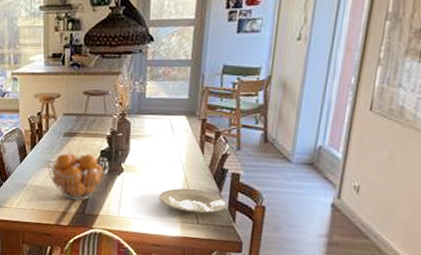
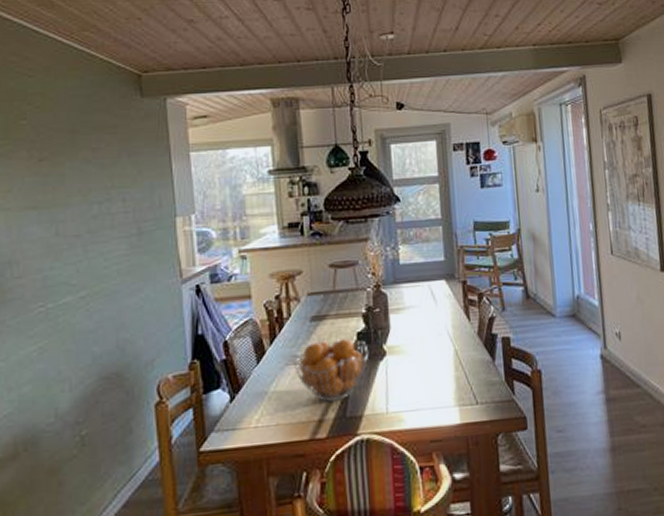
plate: present [158,188,227,214] -> none [429,362,503,392]

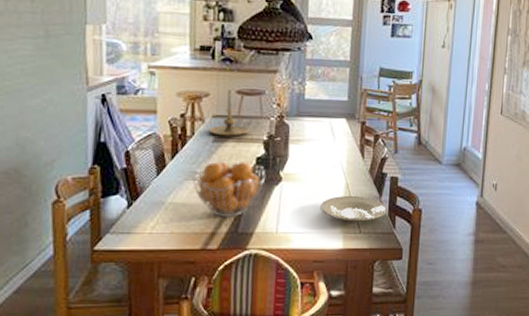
candle holder: none [305,264,347,314] -> present [209,89,250,136]
plate: none [429,362,503,392] -> present [319,196,387,222]

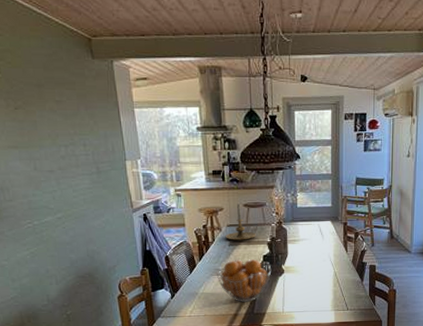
plate: present [319,196,387,222] -> none [314,282,368,302]

